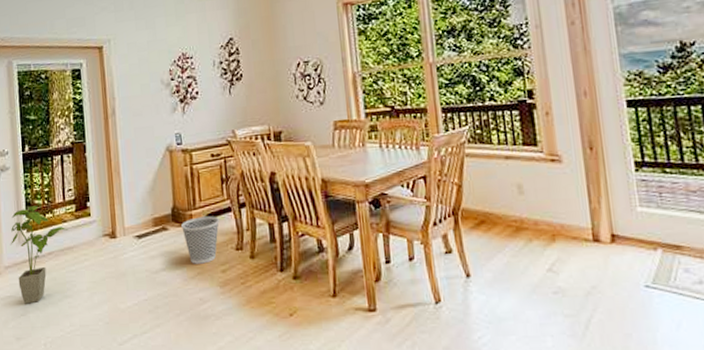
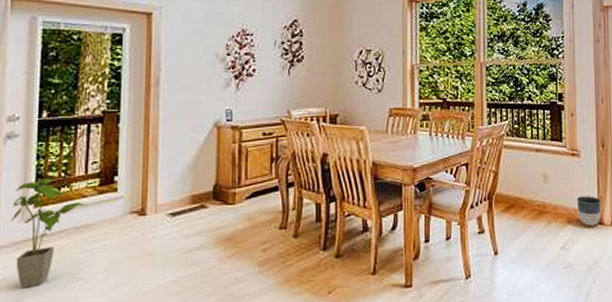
wastebasket: present [181,216,219,264] -> none [223,194,265,243]
planter: none [562,208,596,244] -> present [576,196,601,226]

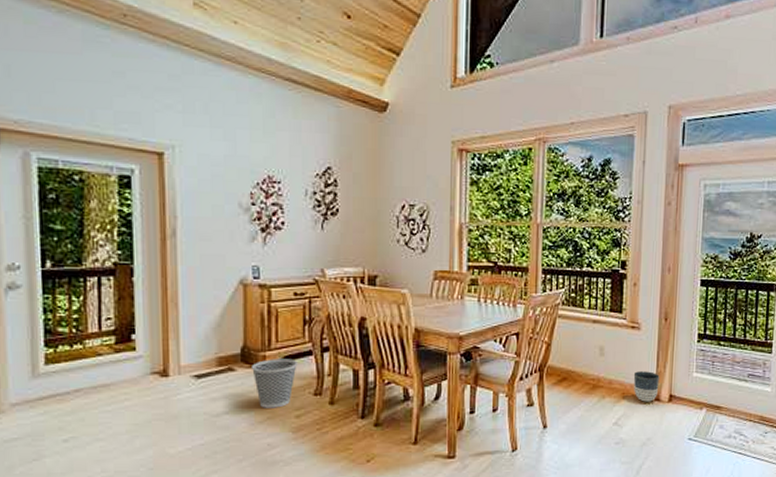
house plant: present [9,178,88,288] -> none [19,334,104,448]
wastebasket: none [223,194,265,243] -> present [252,359,297,408]

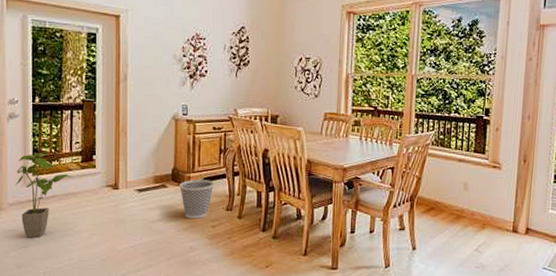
house plant: none [19,334,104,448] -> present [15,153,73,238]
planter: present [633,371,660,402] -> none [493,205,518,233]

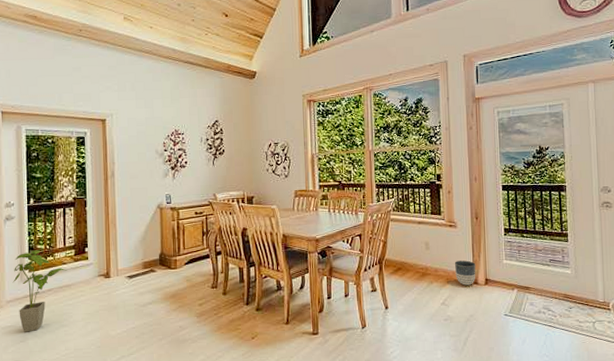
wastebasket: present [180,179,214,219] -> none [167,261,199,299]
planter: none [493,205,518,233] -> present [454,260,476,285]

